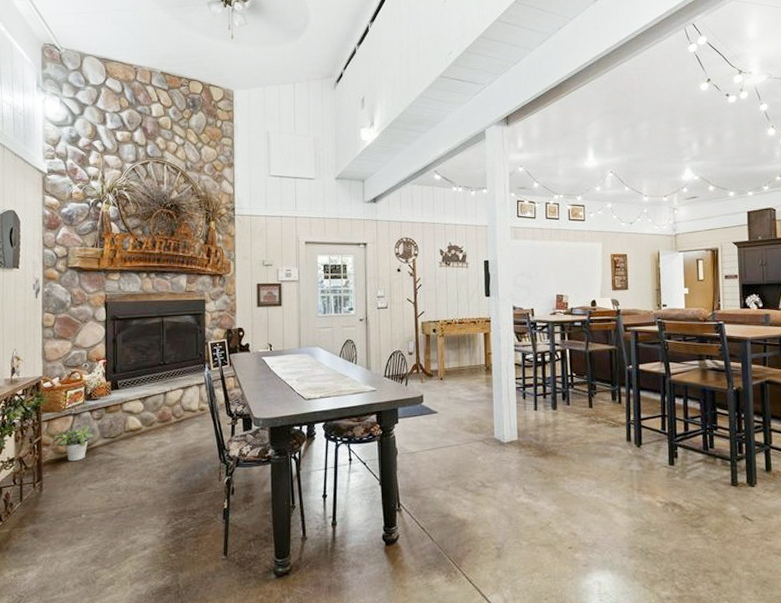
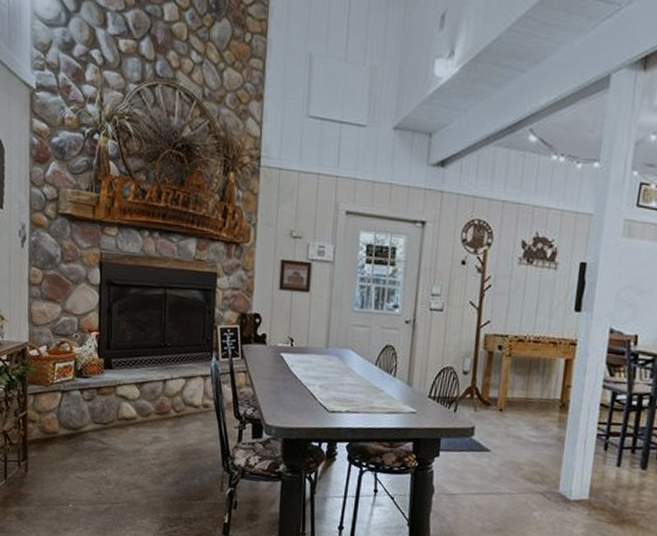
potted plant: present [53,425,93,462] -> none [40,405,83,445]

